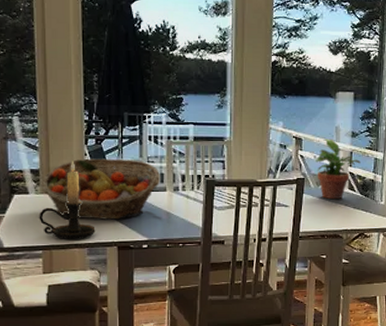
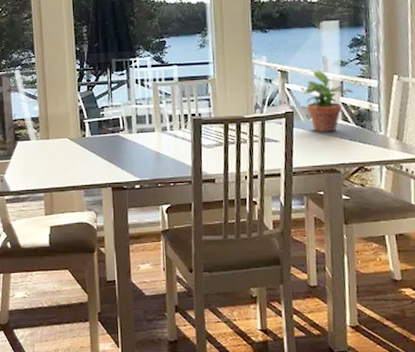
candle holder: present [39,160,96,240] -> none [40,107,91,183]
fruit basket: present [41,158,161,220] -> none [40,102,149,162]

